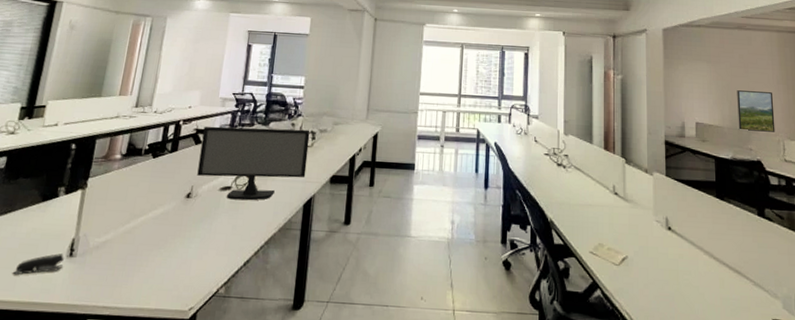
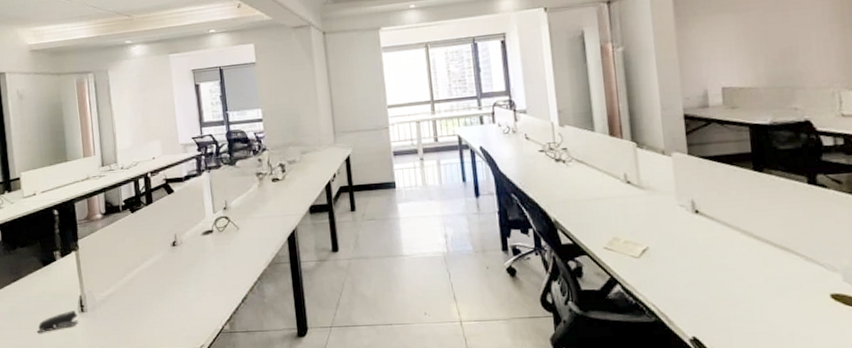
computer monitor: present [197,126,311,201] -> none [172,163,284,243]
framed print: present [737,90,776,132] -> none [774,35,828,88]

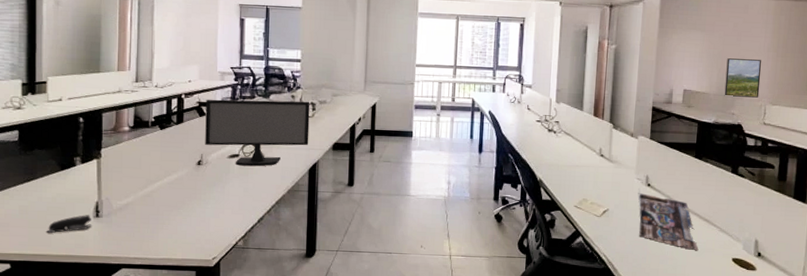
computer monitor: none [172,163,284,243] -> present [205,99,310,167]
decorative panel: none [683,216,780,288] -> present [637,187,699,250]
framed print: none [774,35,828,88] -> present [724,58,762,98]

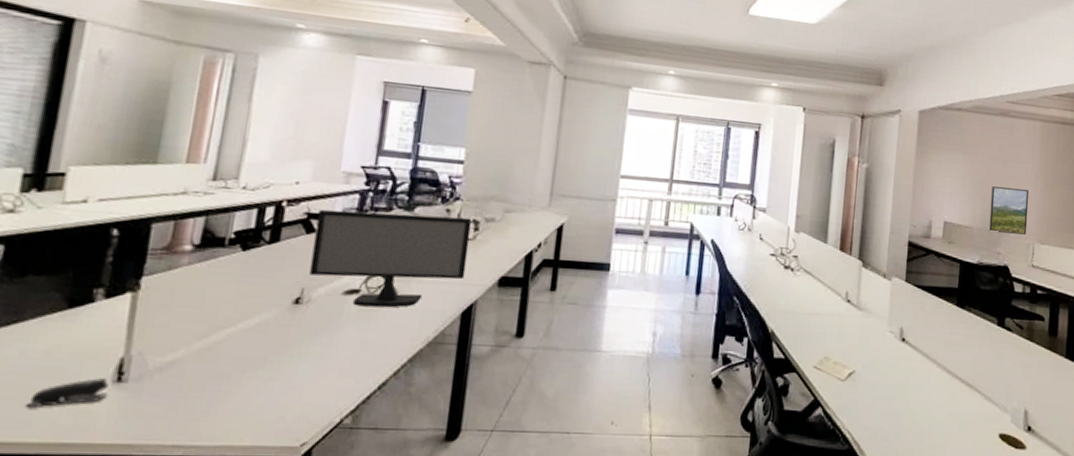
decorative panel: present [637,187,699,250] -> none [890,343,961,424]

